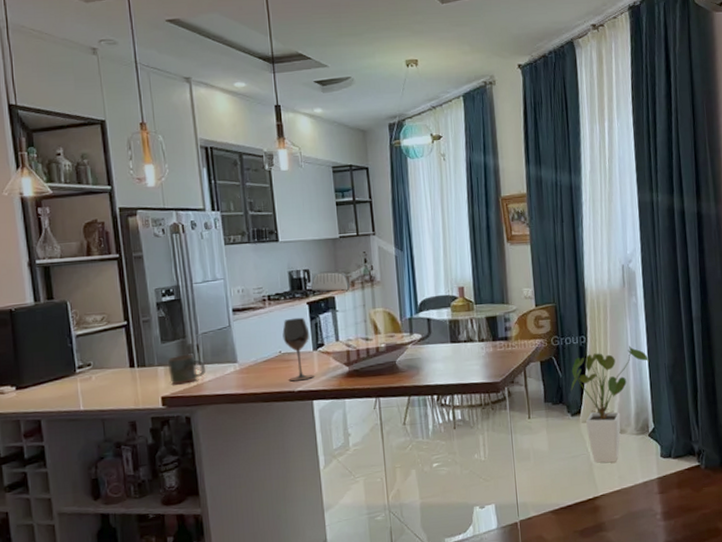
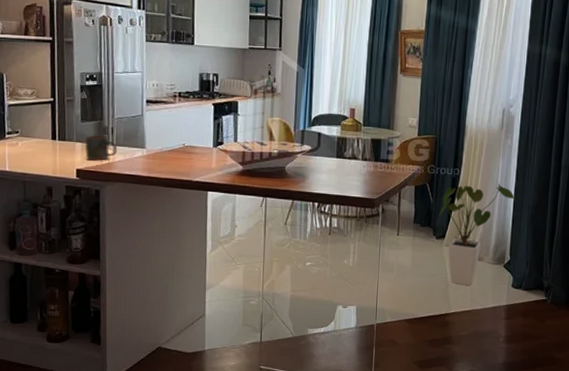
wineglass: present [282,317,314,382] -> none [188,115,212,173]

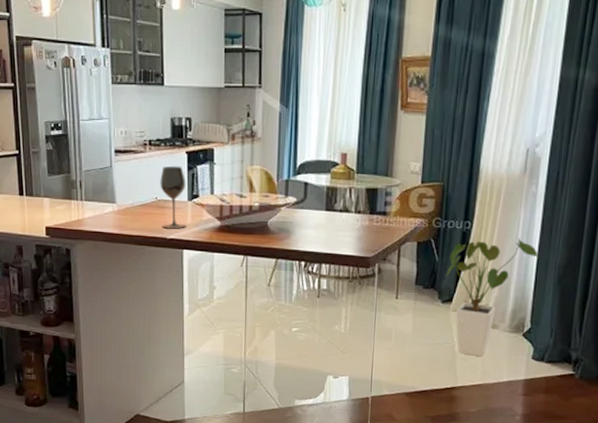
mug: present [85,135,117,161] -> none [53,190,86,217]
wineglass: none [188,115,212,173] -> present [160,165,187,229]

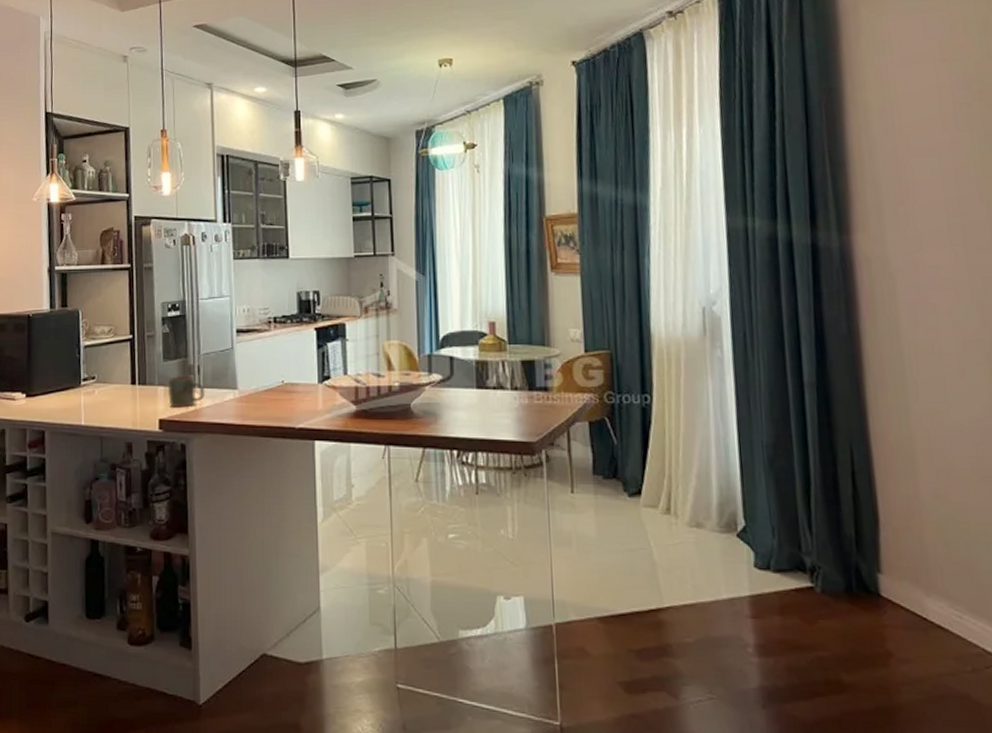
mug: none [53,190,86,217] -> present [168,376,204,408]
wineglass: present [160,165,187,229] -> none [286,344,318,417]
house plant: present [447,238,539,356] -> none [629,412,740,566]

